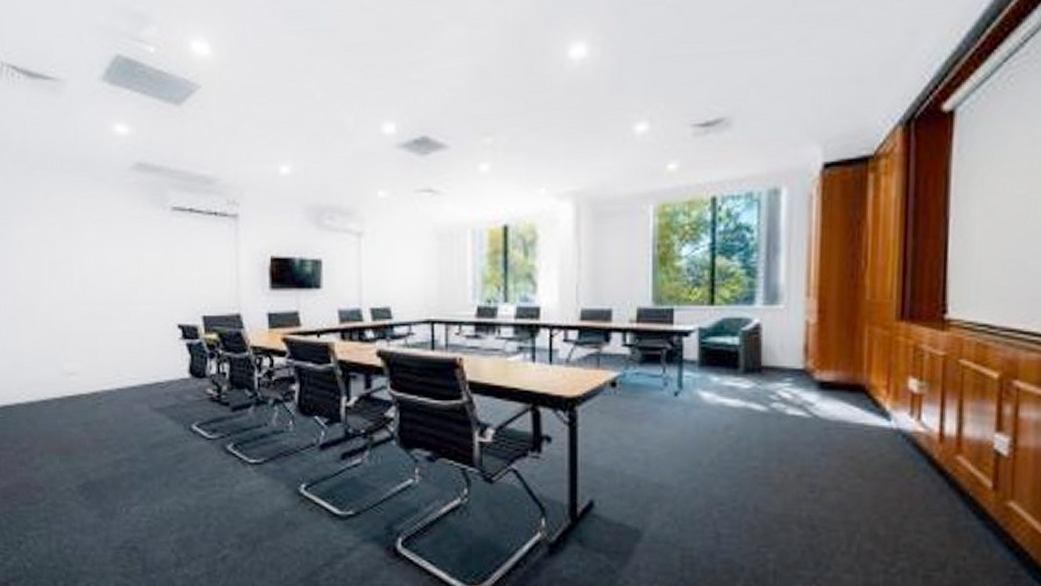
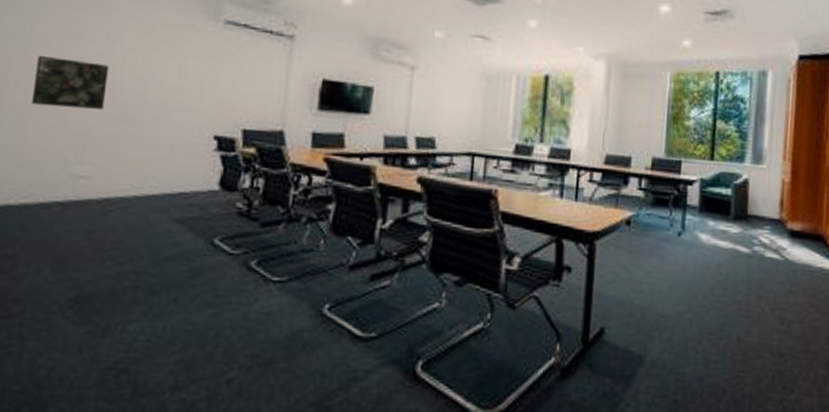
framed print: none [18,262,79,310] -> present [31,55,110,110]

